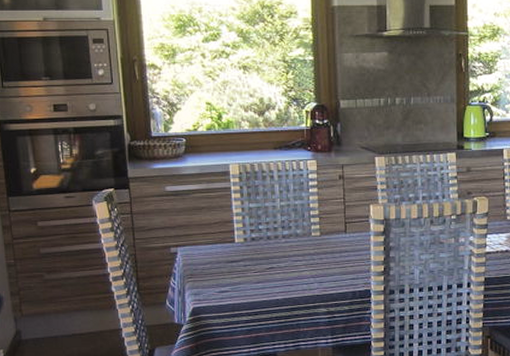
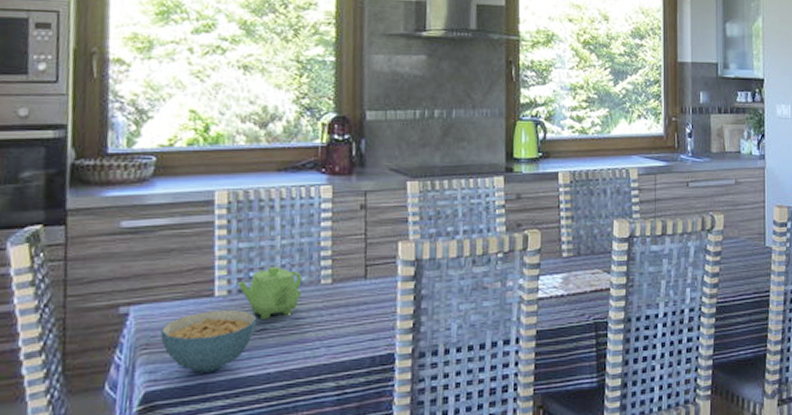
cereal bowl: none [200,252,267,296] -> present [160,309,257,373]
teapot: none [251,221,298,260] -> present [238,266,302,319]

